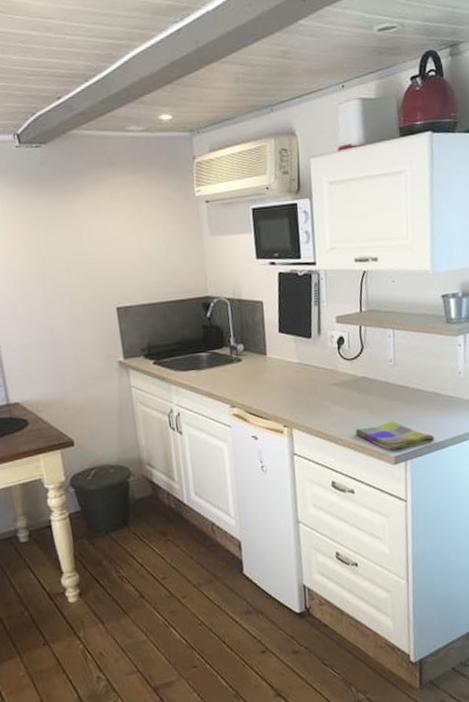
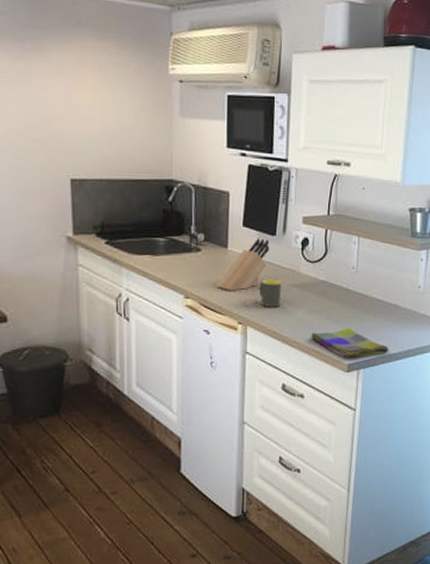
knife block: none [259,342,307,397] -> present [216,238,270,291]
mug: none [300,380,323,408] -> present [259,279,282,307]

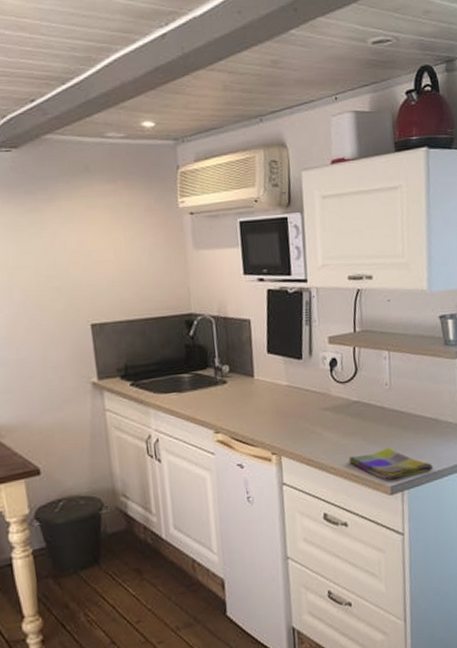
knife block: present [216,238,270,291] -> none [246,363,298,422]
mug: present [259,279,282,307] -> none [290,404,314,435]

